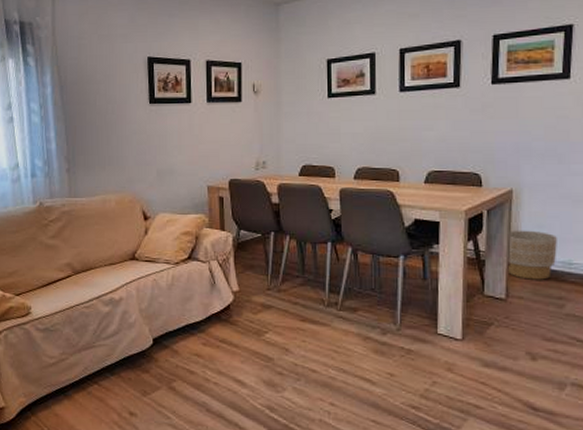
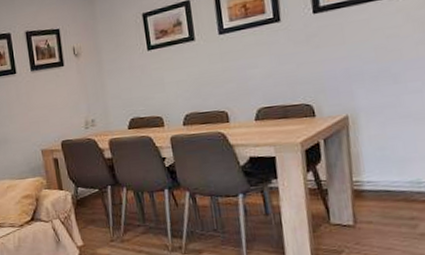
planter: present [507,230,557,280] -> none [351,154,404,204]

